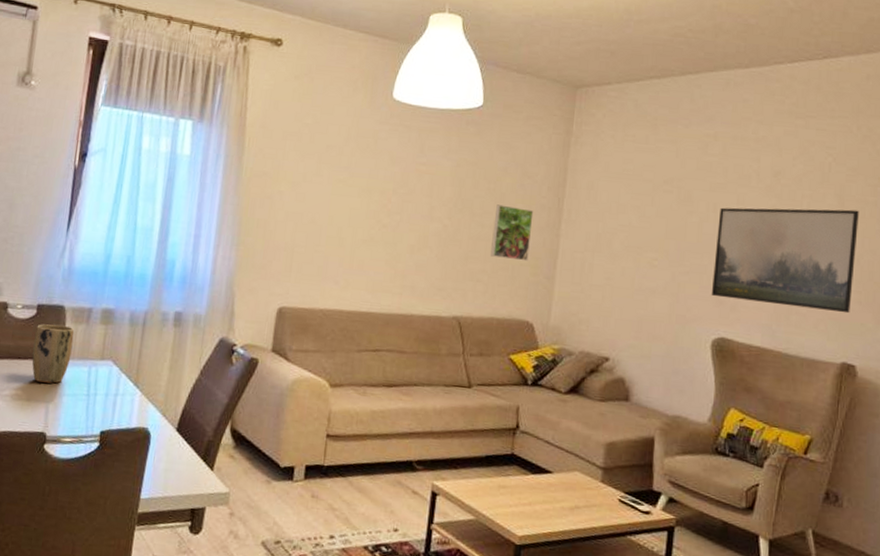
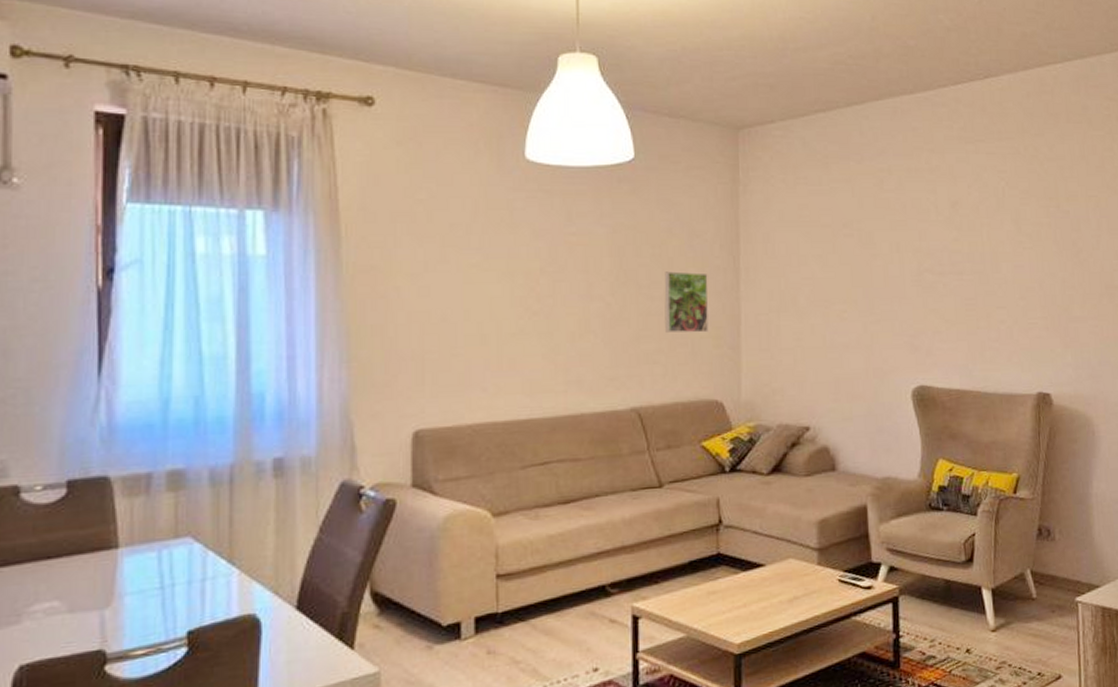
plant pot: present [32,324,75,384] -> none [67,502,129,584]
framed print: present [711,207,859,314] -> none [903,234,1039,343]

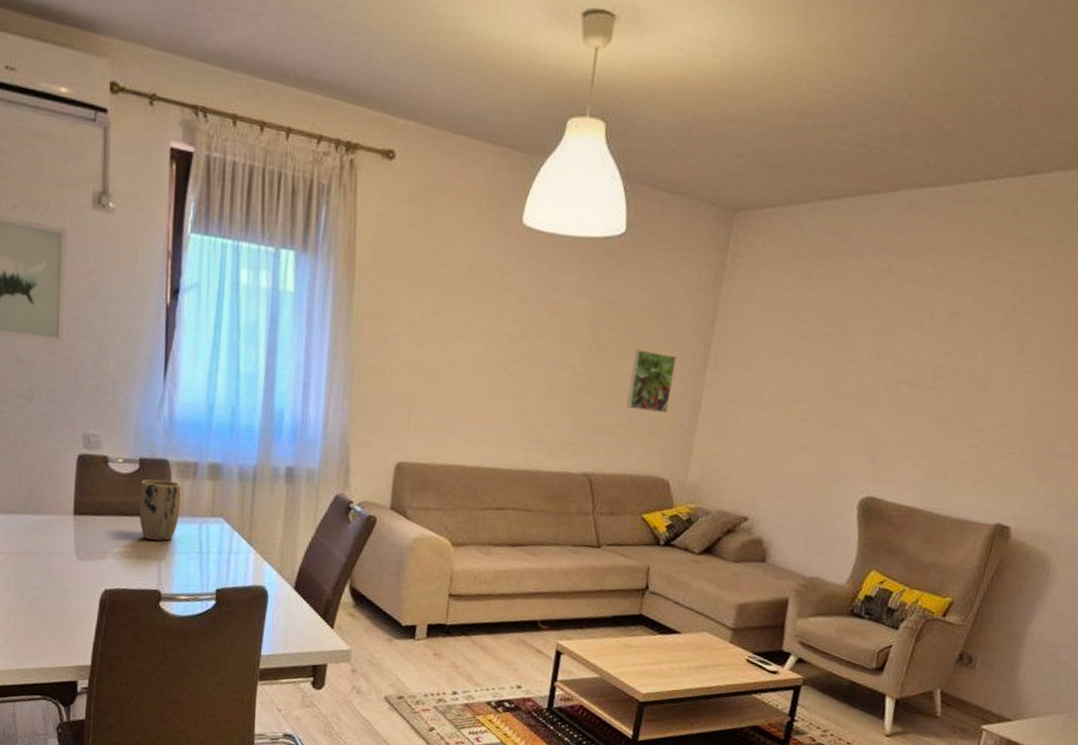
plant pot: none [67,502,129,584] -> present [138,479,181,541]

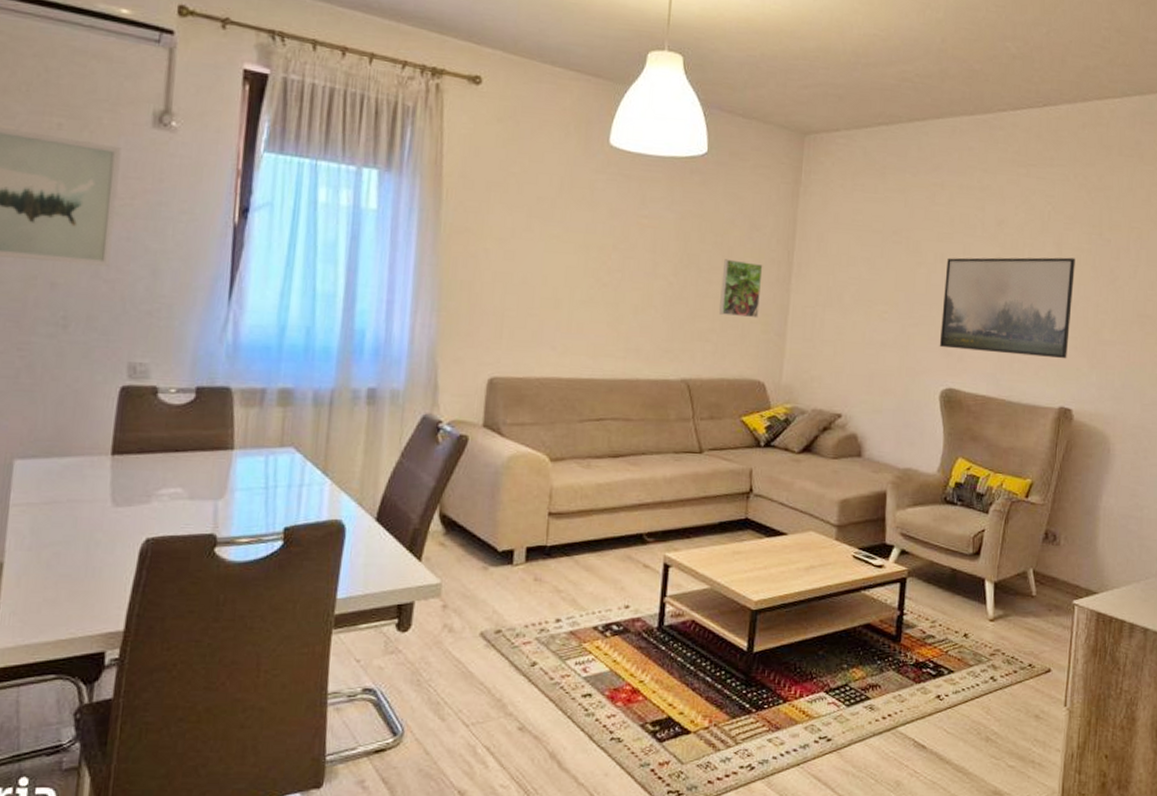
plant pot: present [138,479,181,541] -> none [193,409,245,478]
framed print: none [864,353,1040,472] -> present [939,257,1075,359]

